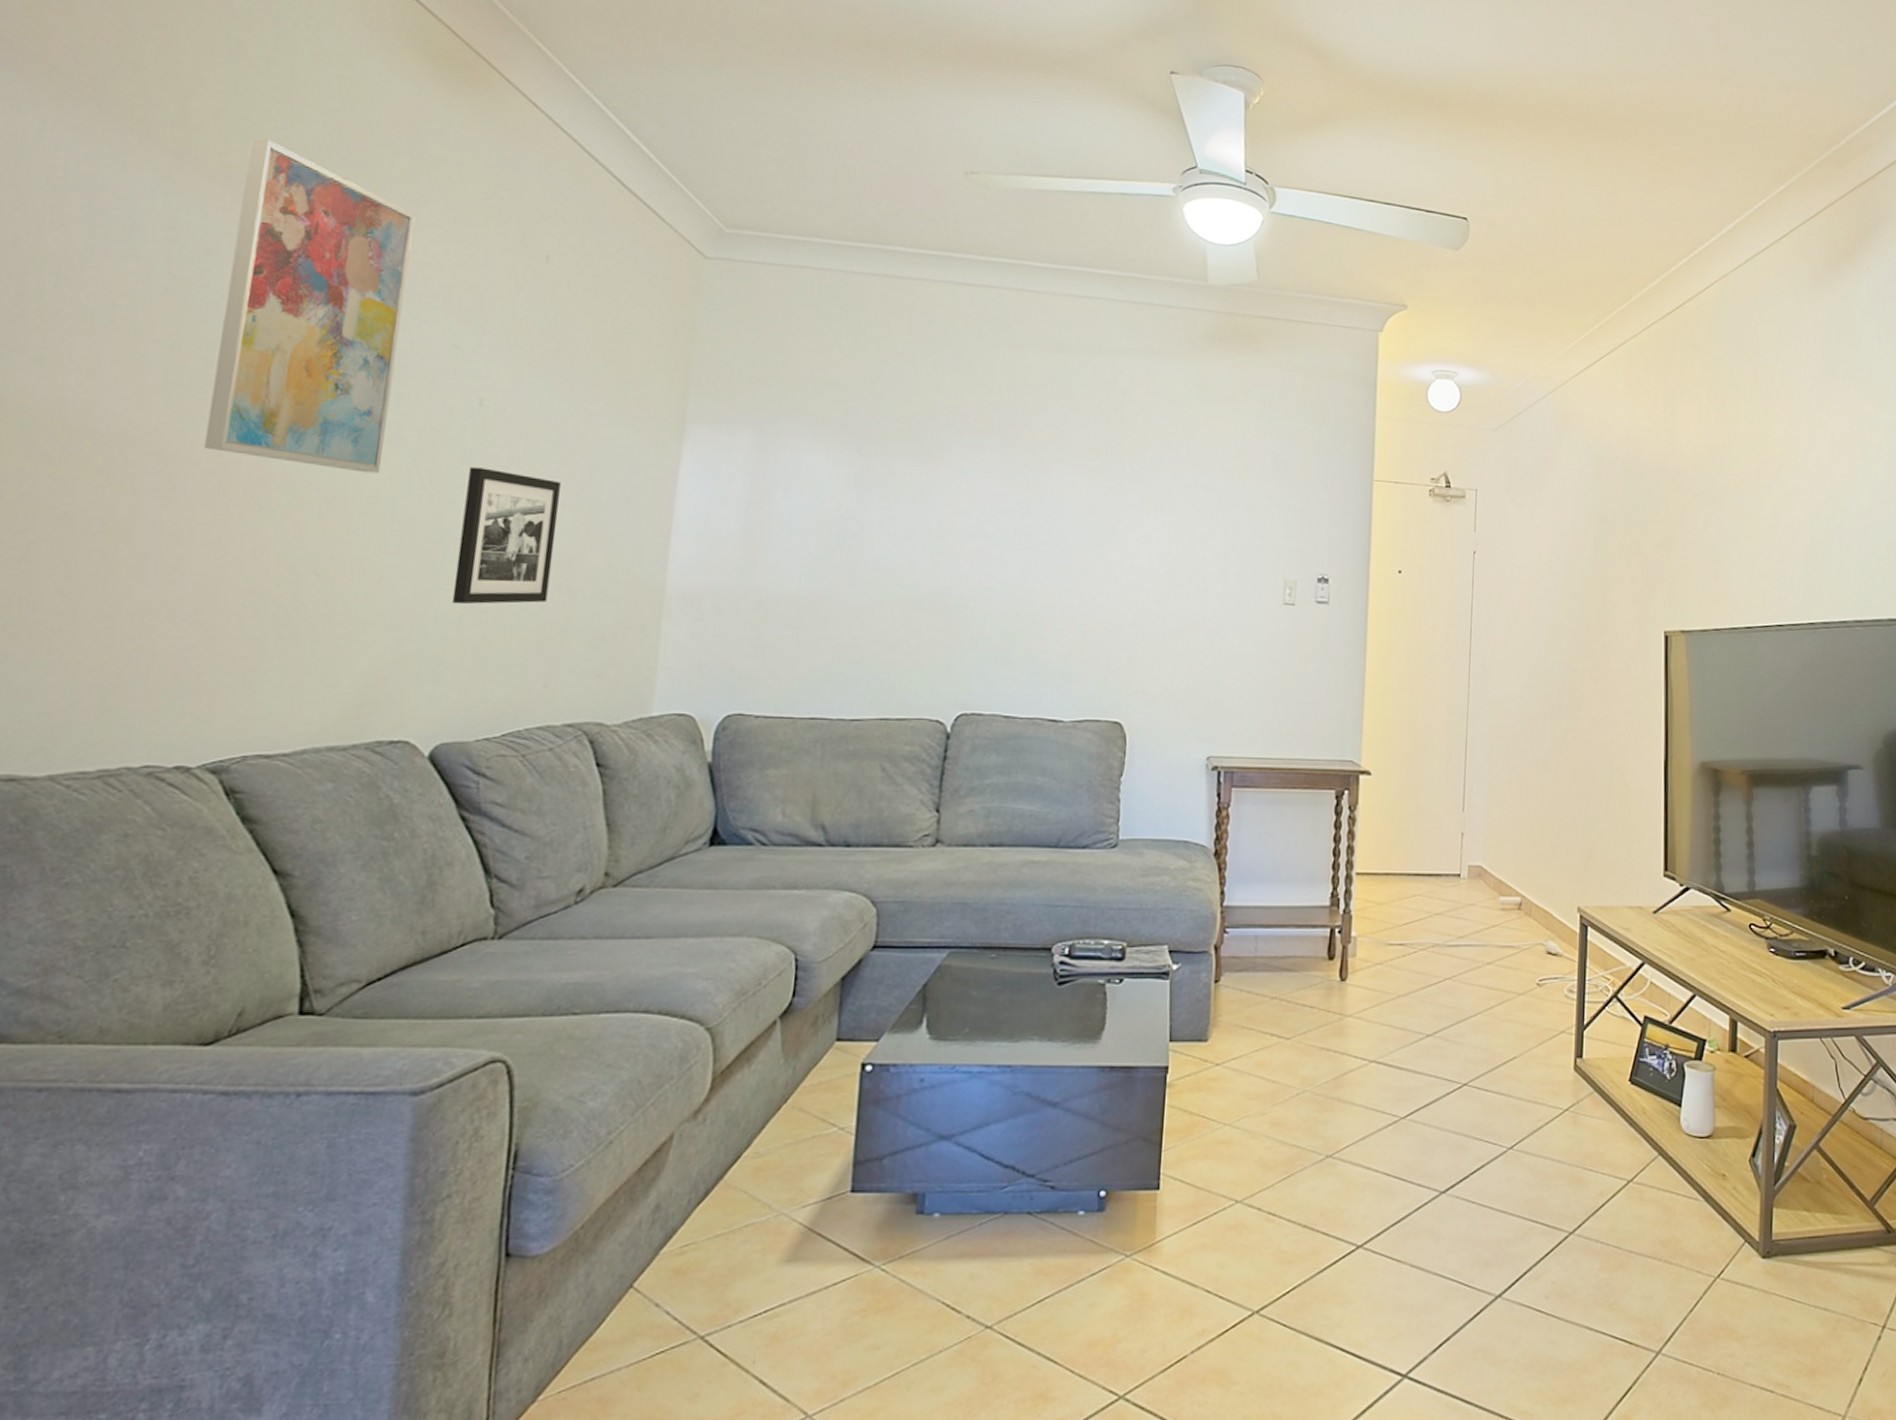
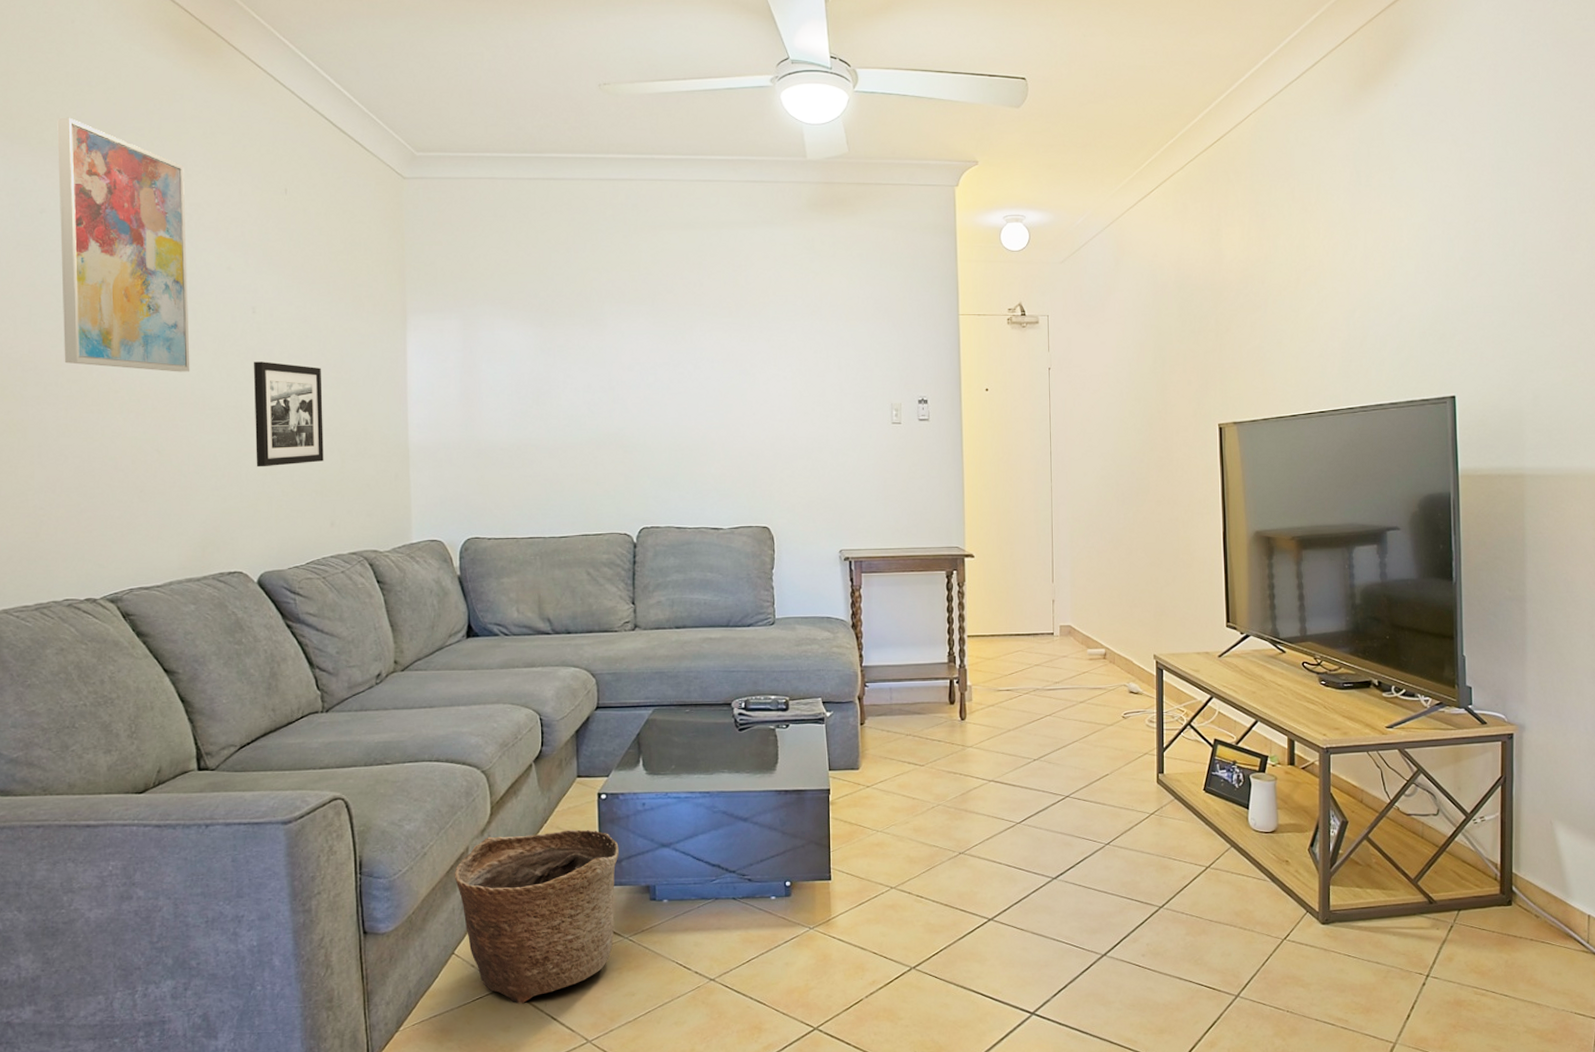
basket: none [647,1113,882,1362] -> present [454,829,619,1004]

